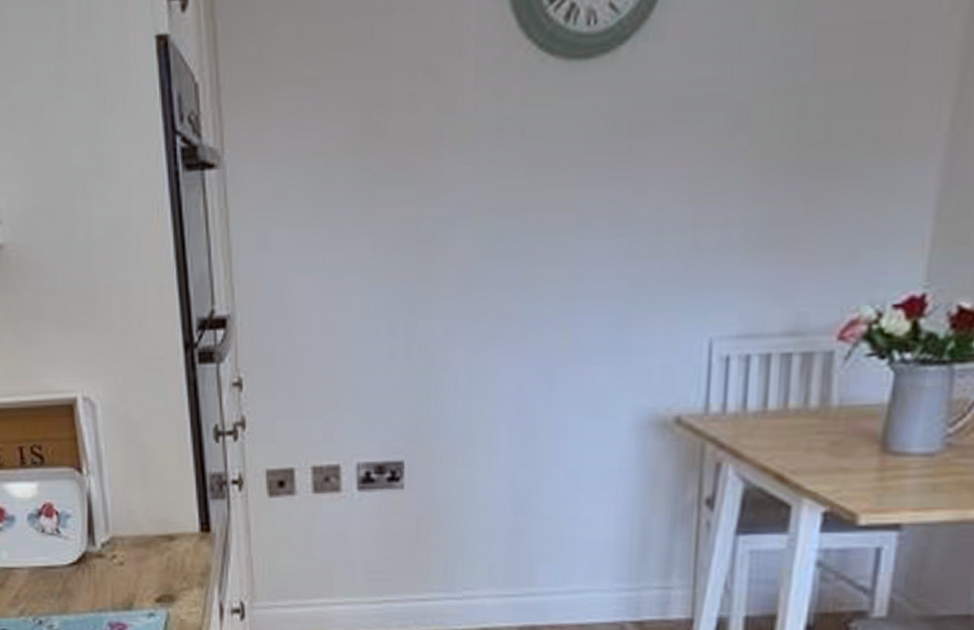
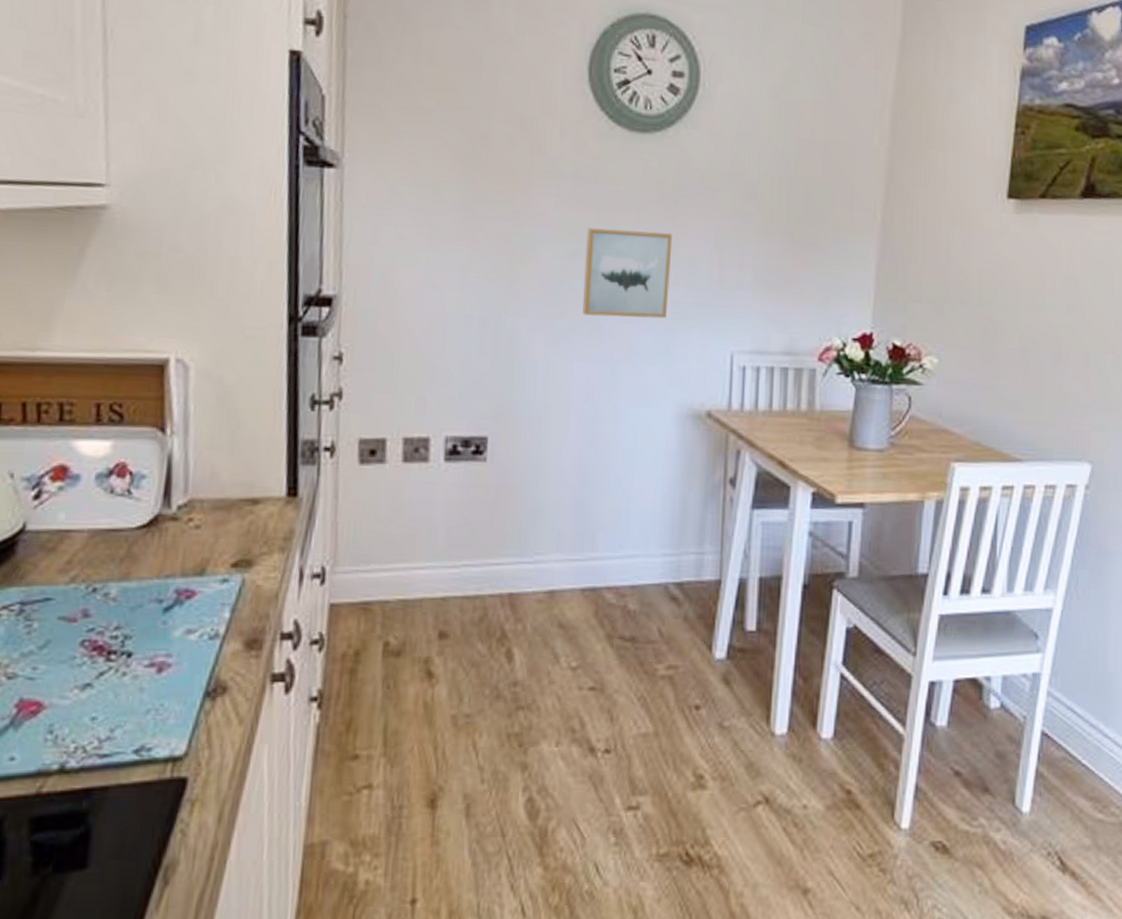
wall art: none [509,191,628,309] -> present [582,228,673,319]

